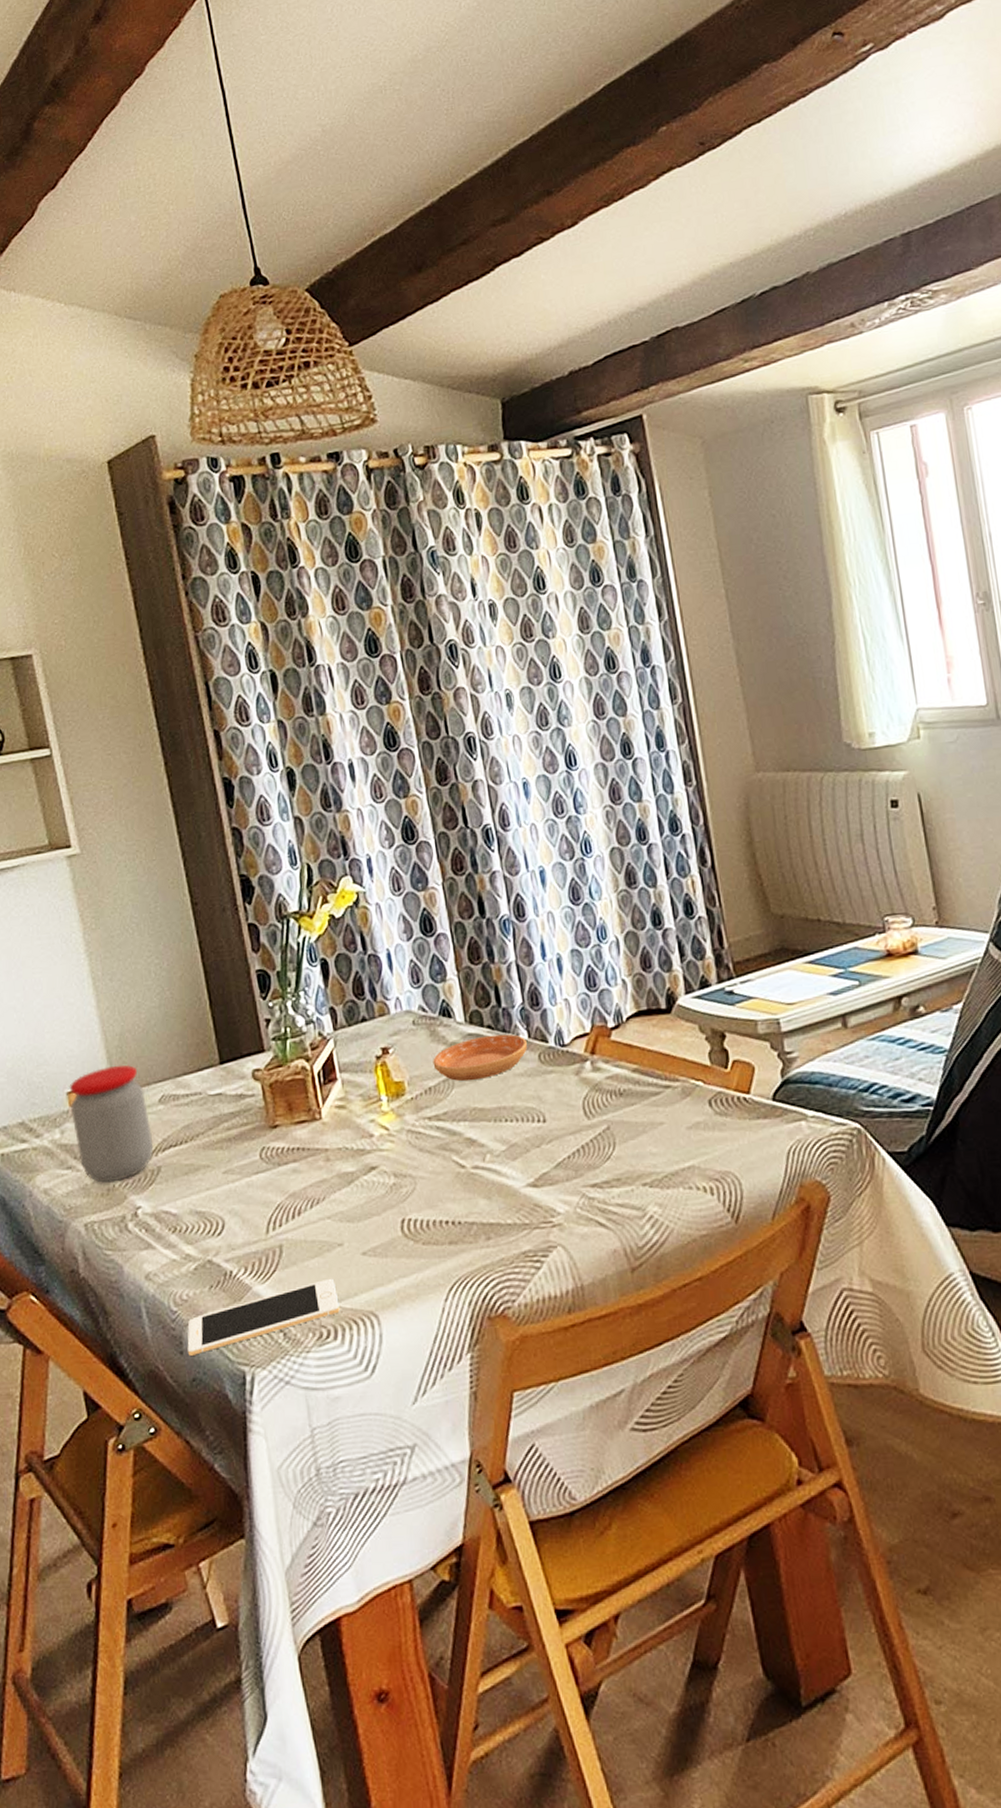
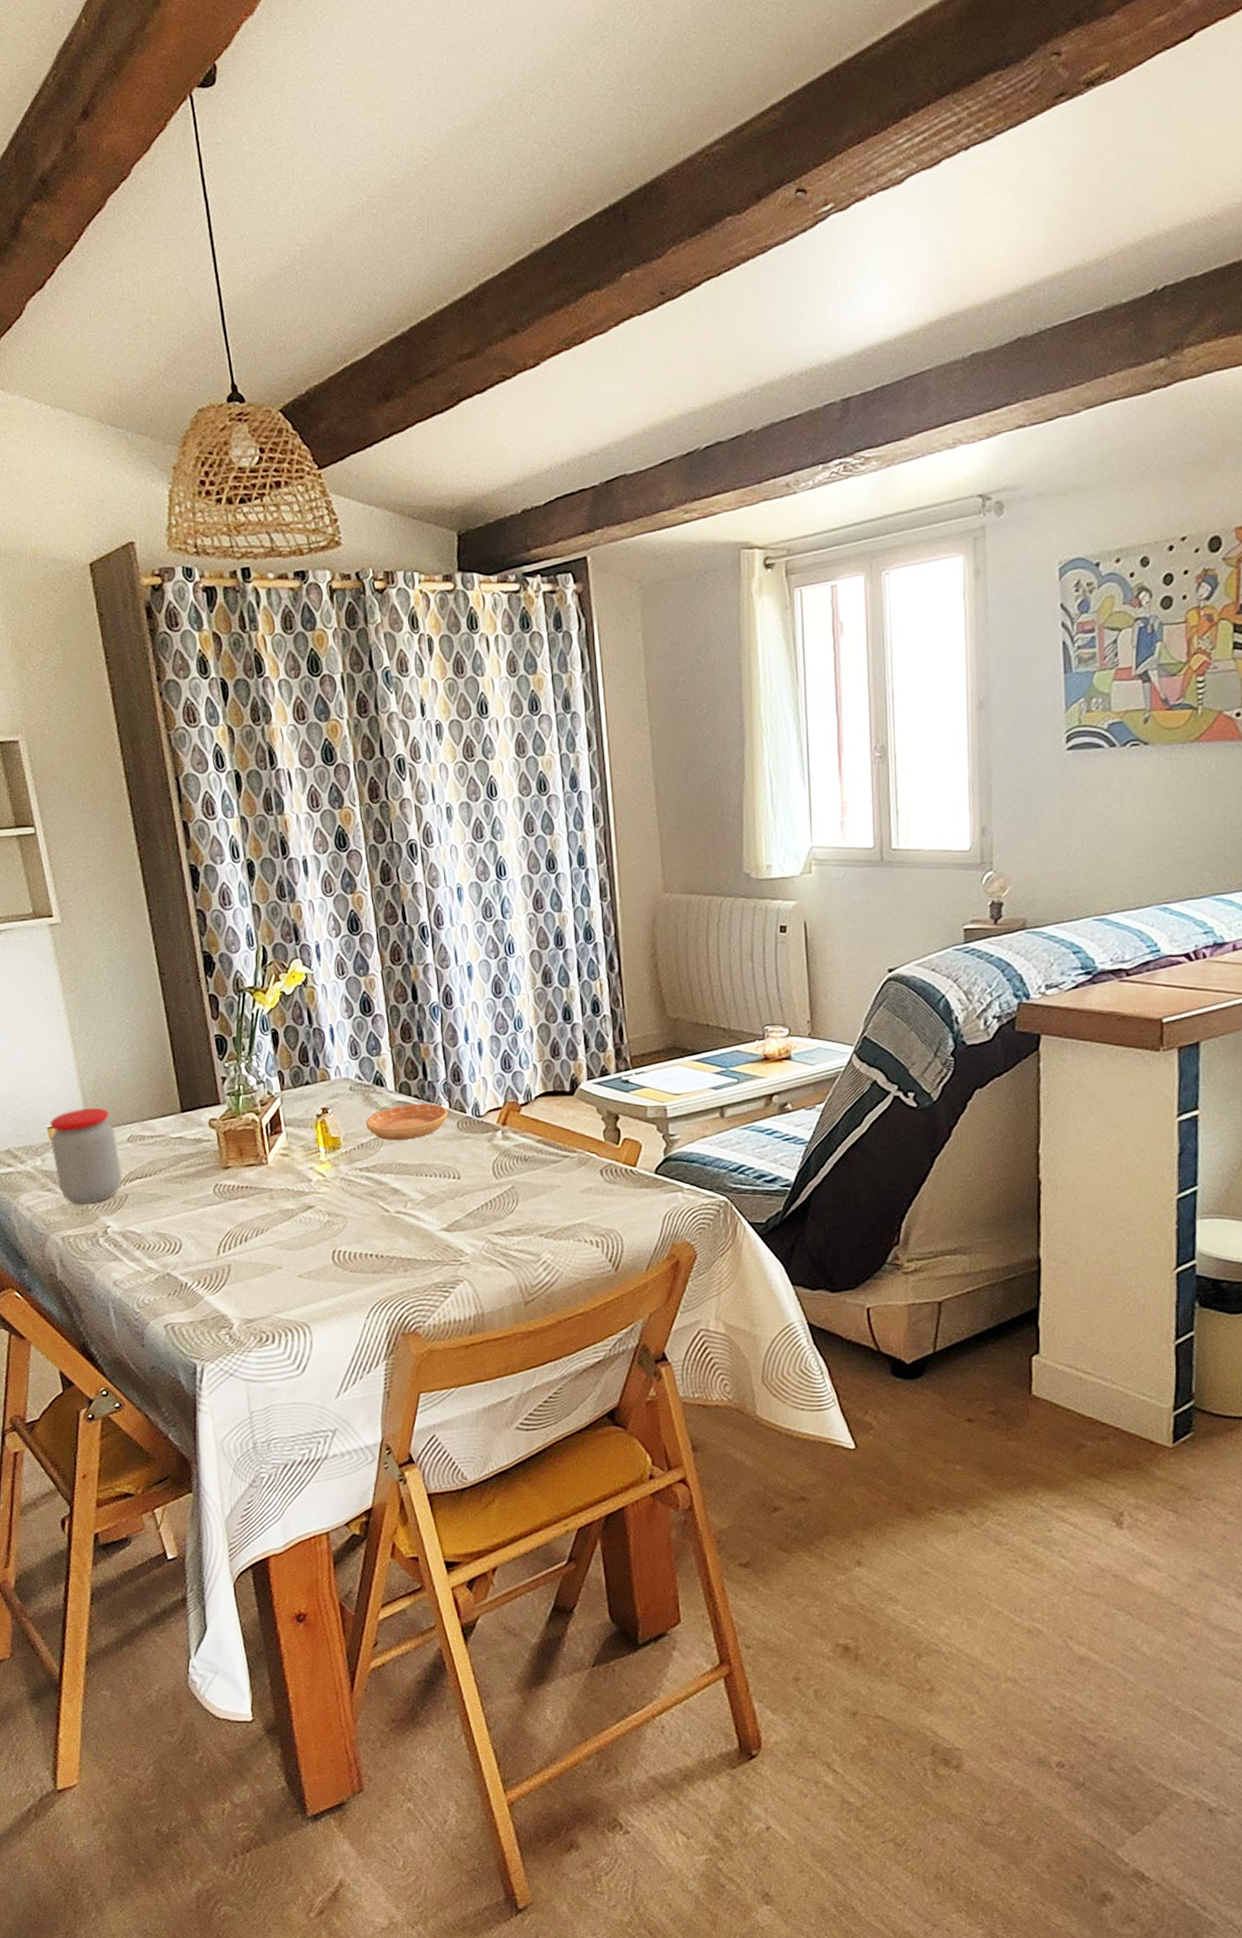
cell phone: present [187,1278,340,1356] -> none [148,1294,278,1348]

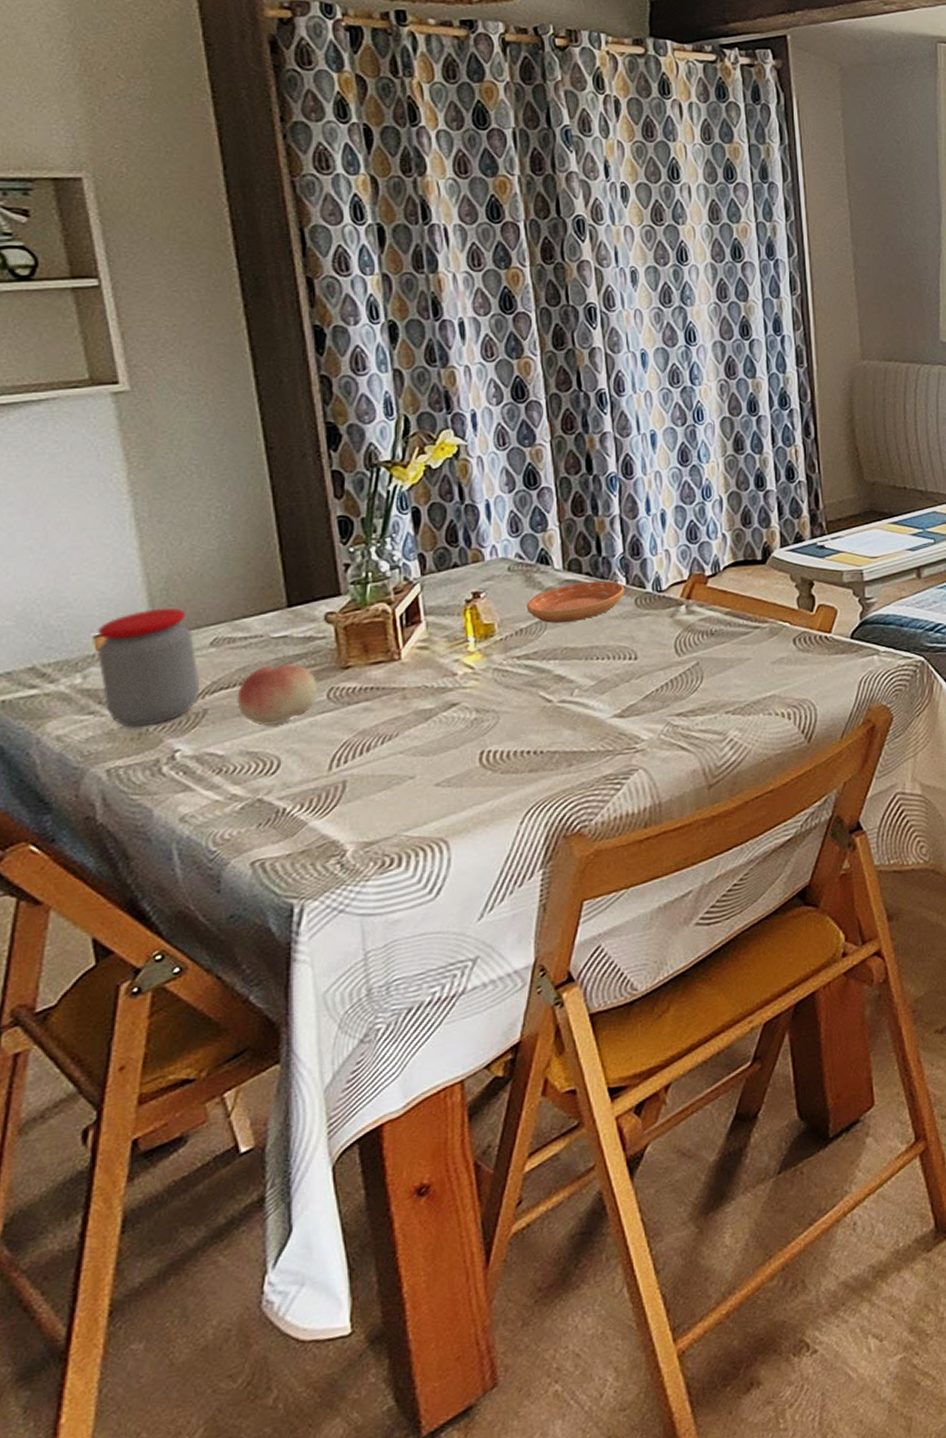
fruit: none [148,1160,207,1213] -> present [237,663,318,727]

